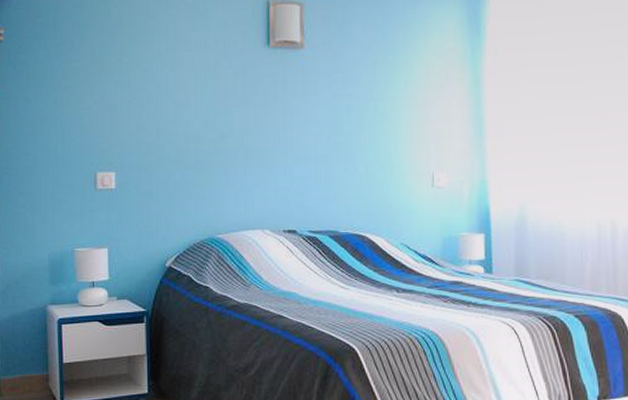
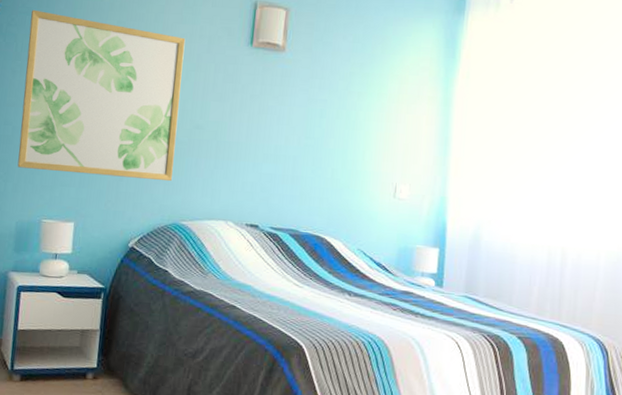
wall art: none [38,34,202,198] -> present [17,9,186,182]

